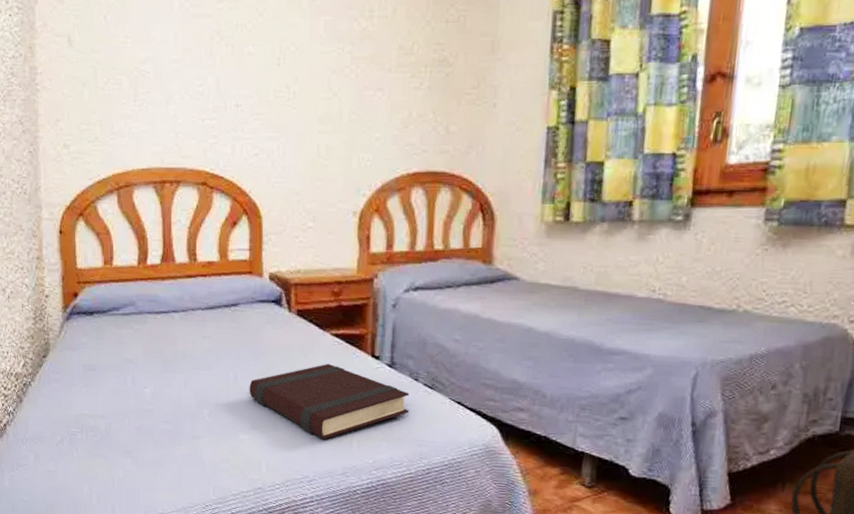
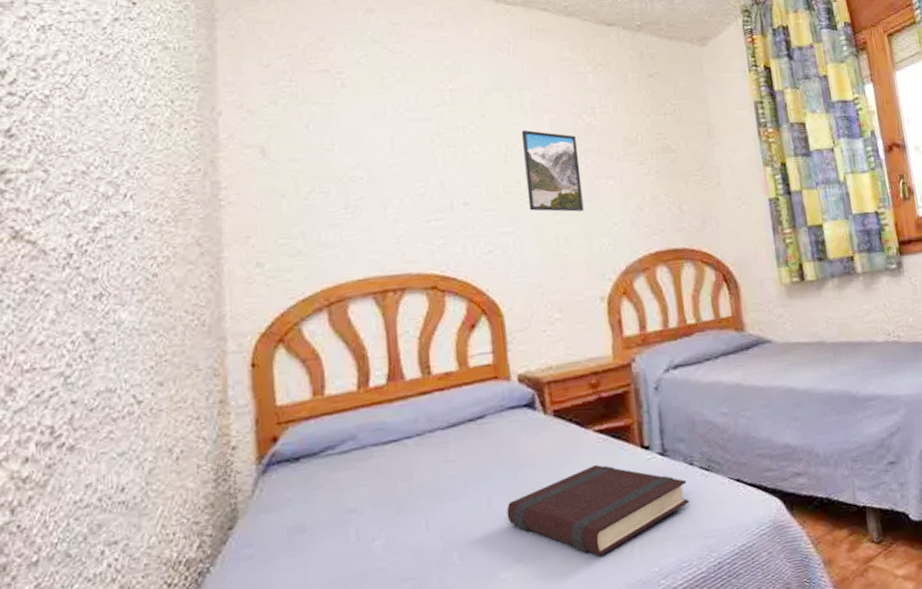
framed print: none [295,31,350,123] -> present [521,129,584,212]

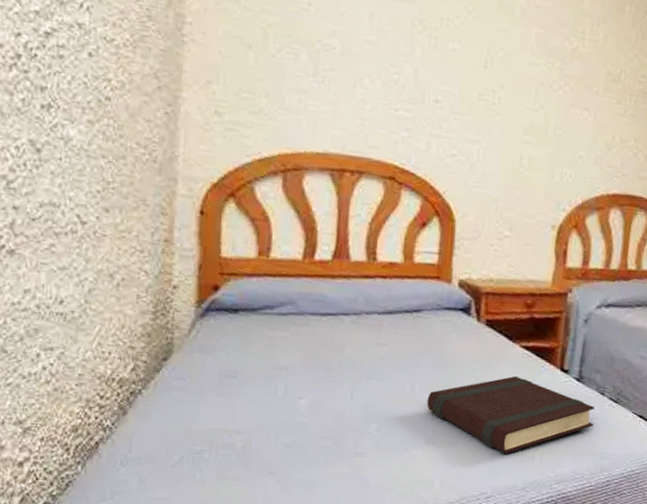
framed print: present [521,129,584,212] -> none [499,38,560,137]

